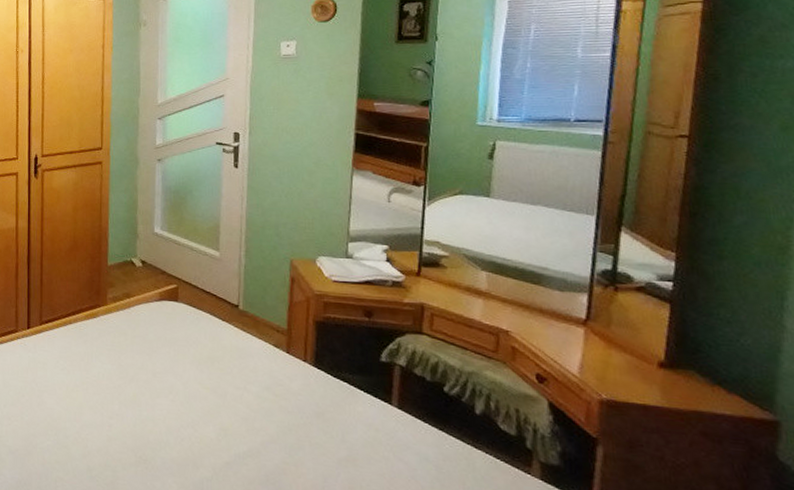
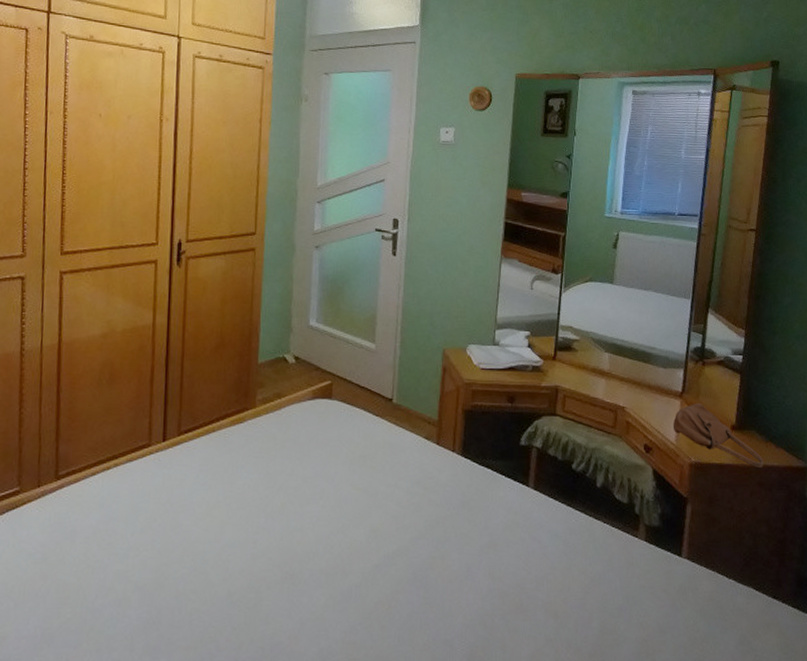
handbag: none [574,332,709,416] -> present [672,402,763,469]

